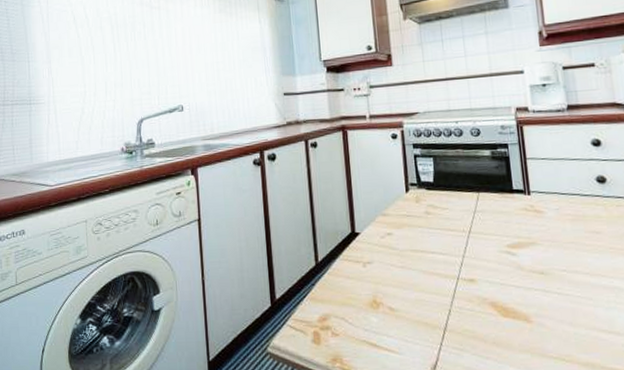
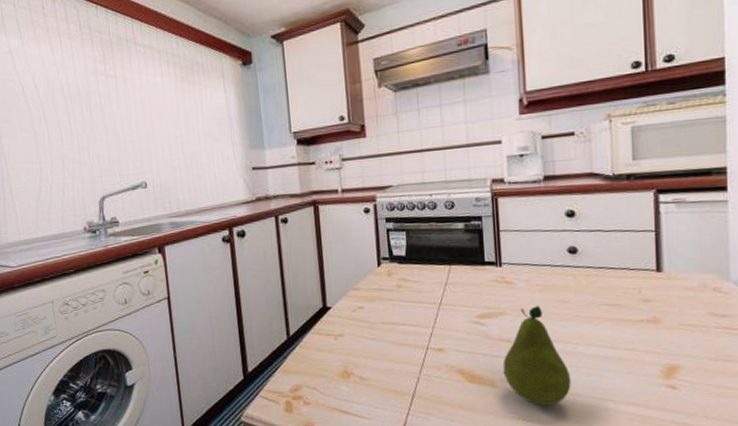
fruit: none [536,235,610,344] -> present [503,305,571,406]

